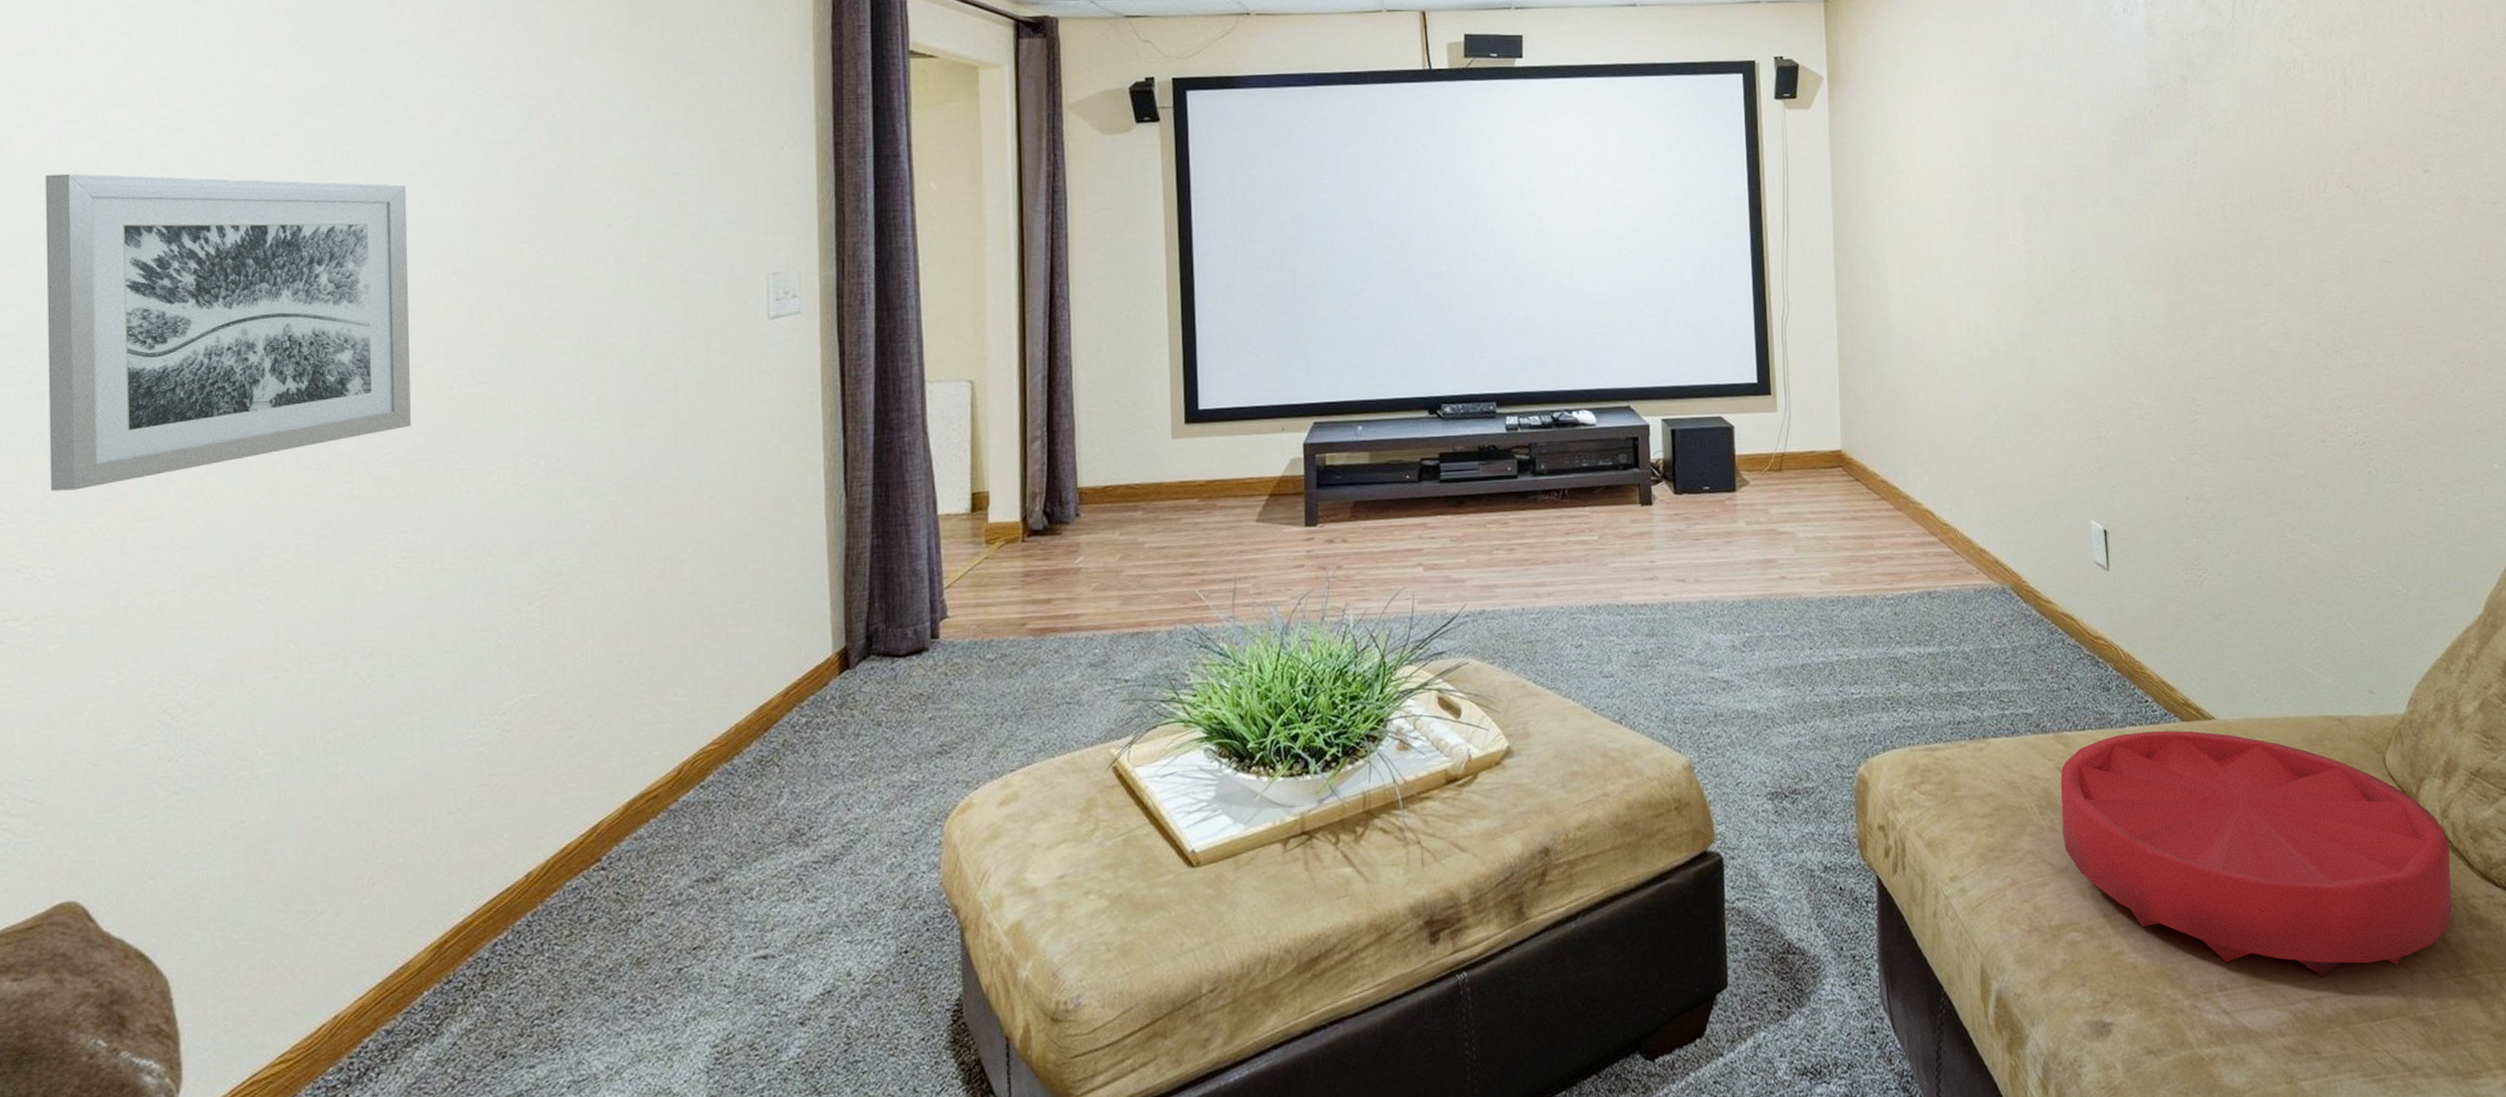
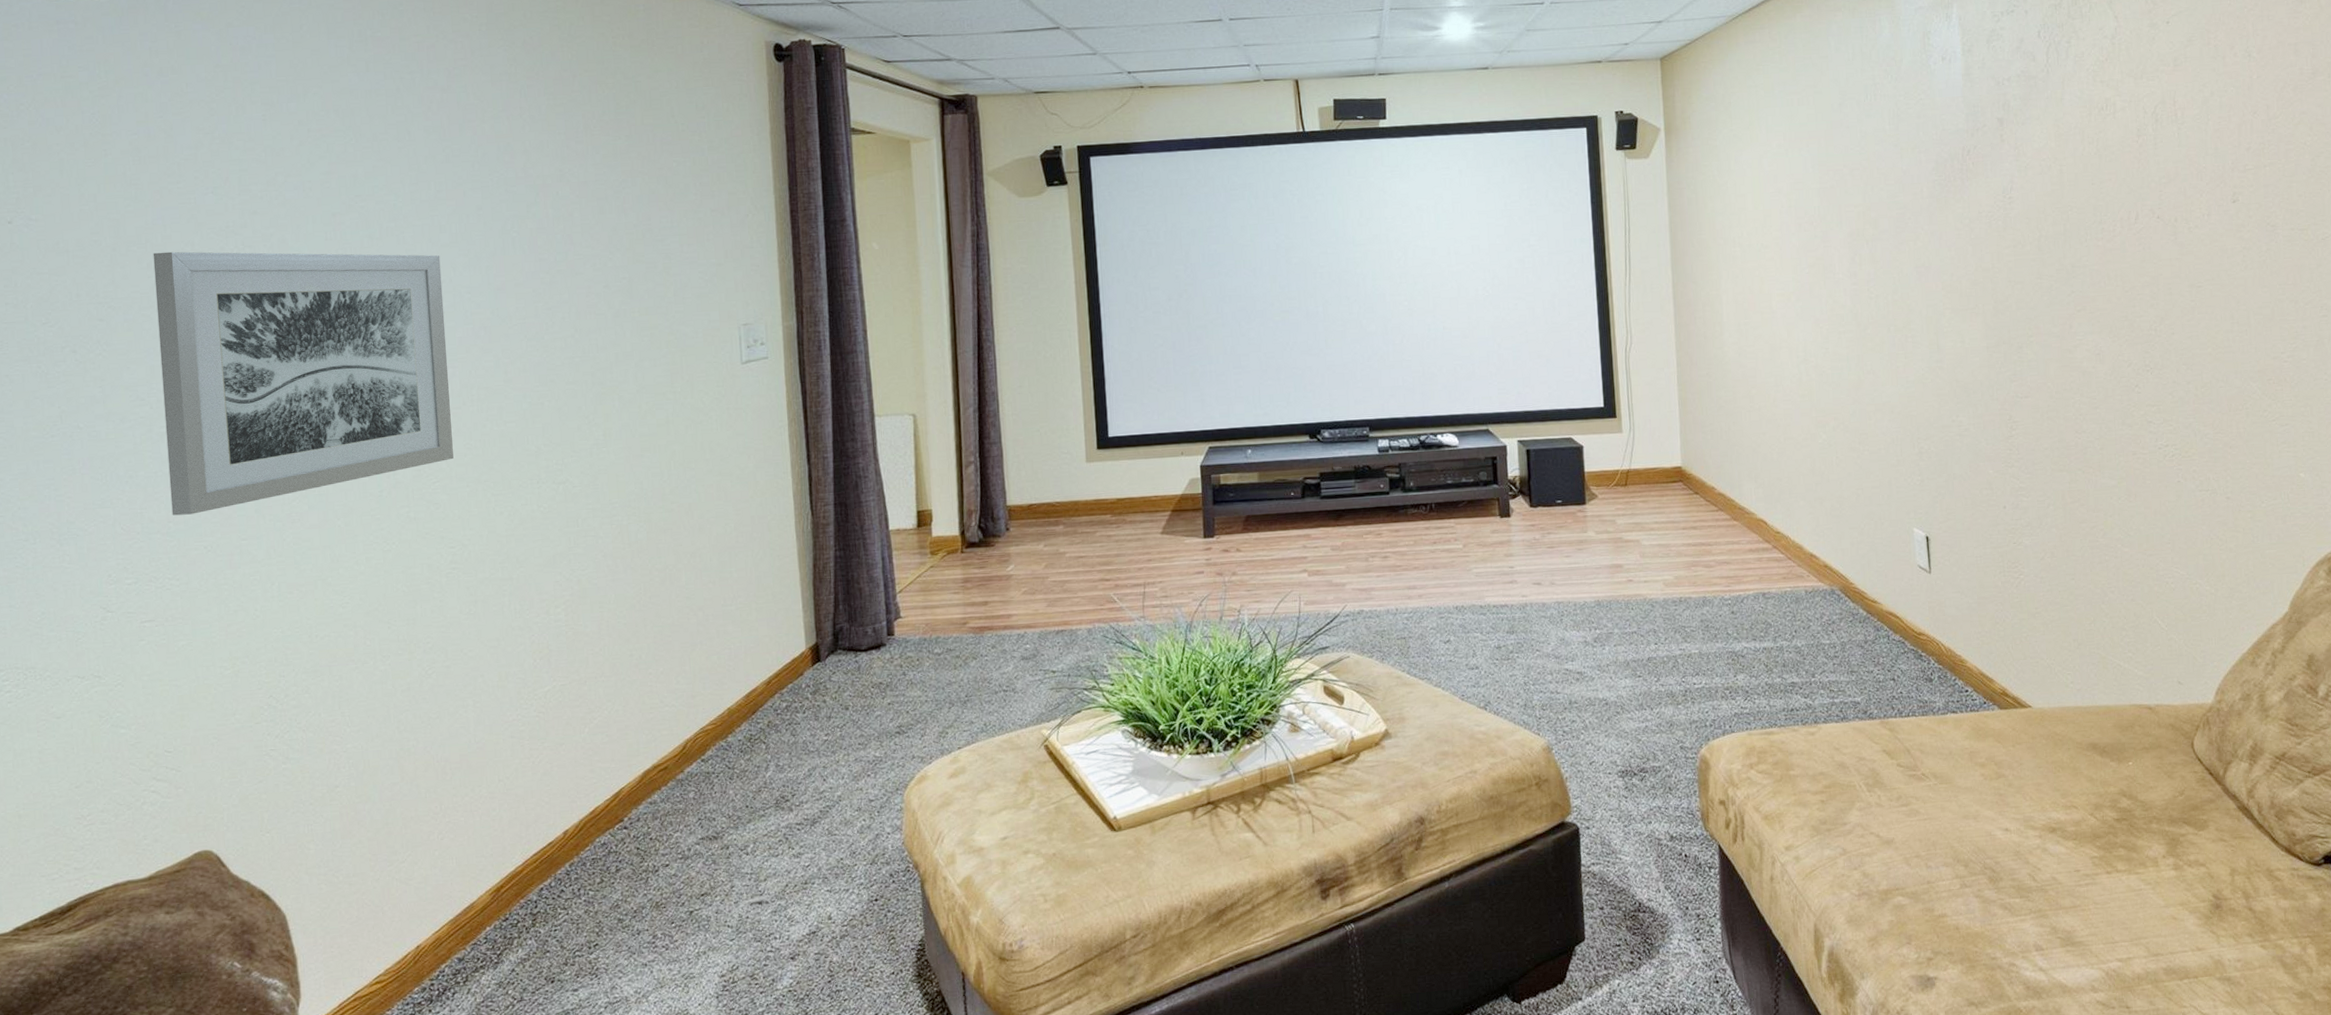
cushion: present [2060,730,2452,977] -> none [1886,717,2257,940]

